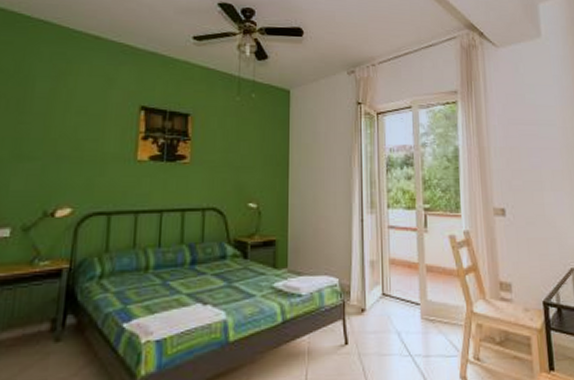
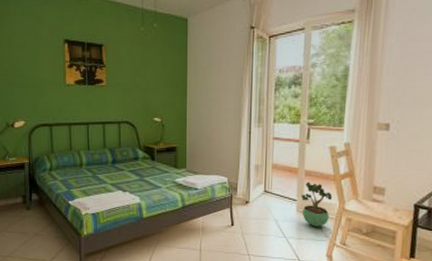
potted plant: none [425,279,459,338] -> present [301,182,333,227]

